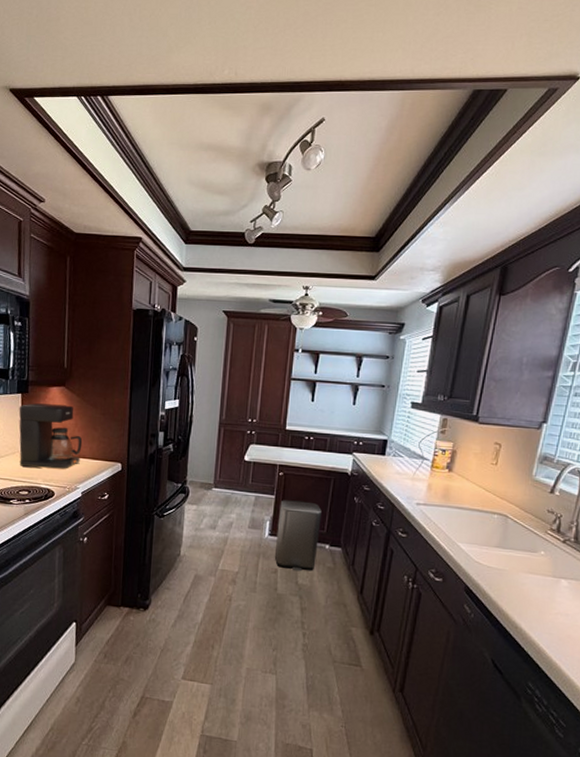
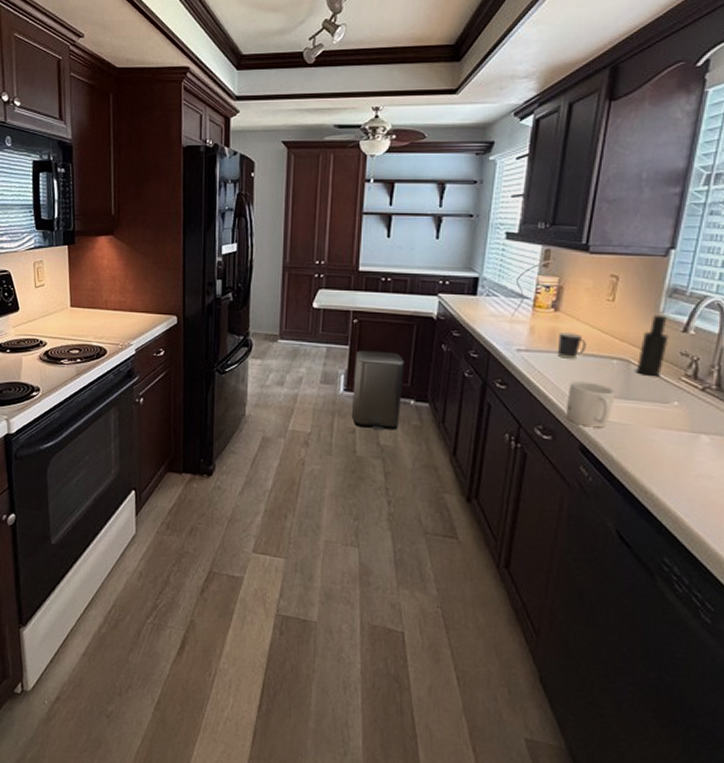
coffee maker: present [19,403,83,470] -> none [66,255,134,325]
mug: none [449,490,473,513] -> present [557,333,586,359]
mug: none [454,531,495,572] -> present [565,380,615,428]
soap dispenser: none [512,477,539,530] -> present [636,314,669,377]

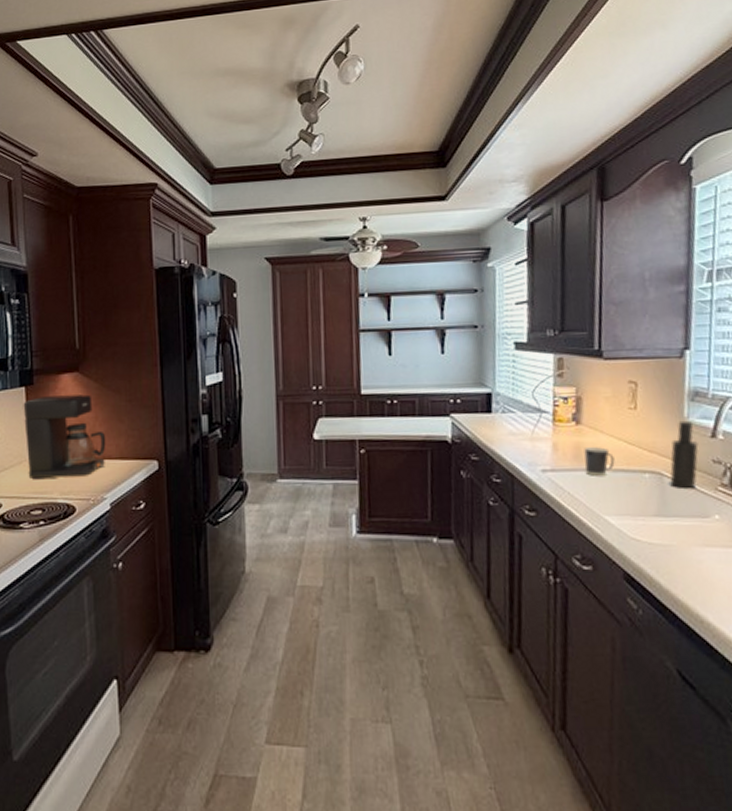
coffee maker: none [66,255,134,325] -> present [23,394,106,479]
pedal bin: present [351,350,404,431] -> none [366,483,423,578]
mug: present [565,380,615,428] -> none [602,499,653,552]

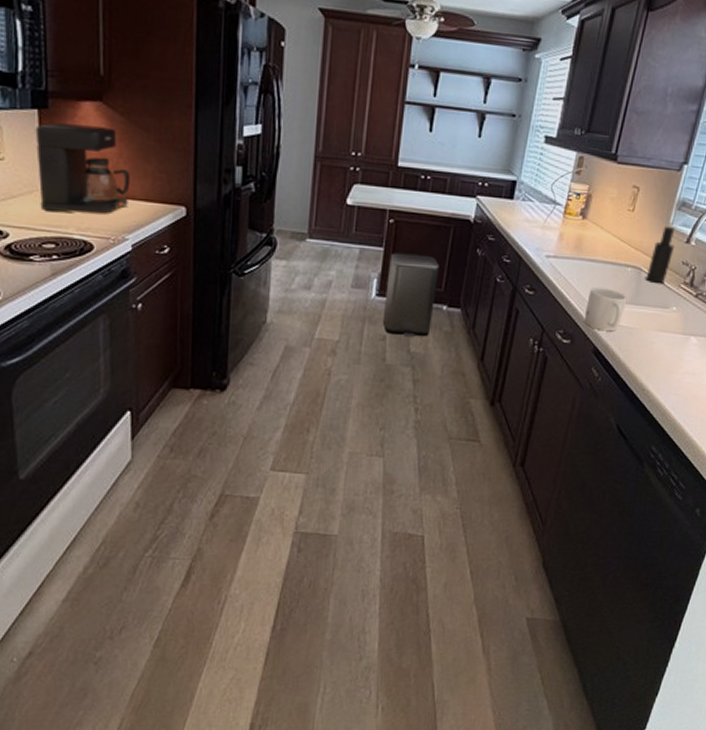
pedal bin: none [366,483,423,578] -> present [382,253,439,338]
mug: present [584,447,615,476] -> none [581,240,607,266]
mug: none [602,499,653,552] -> present [584,286,627,332]

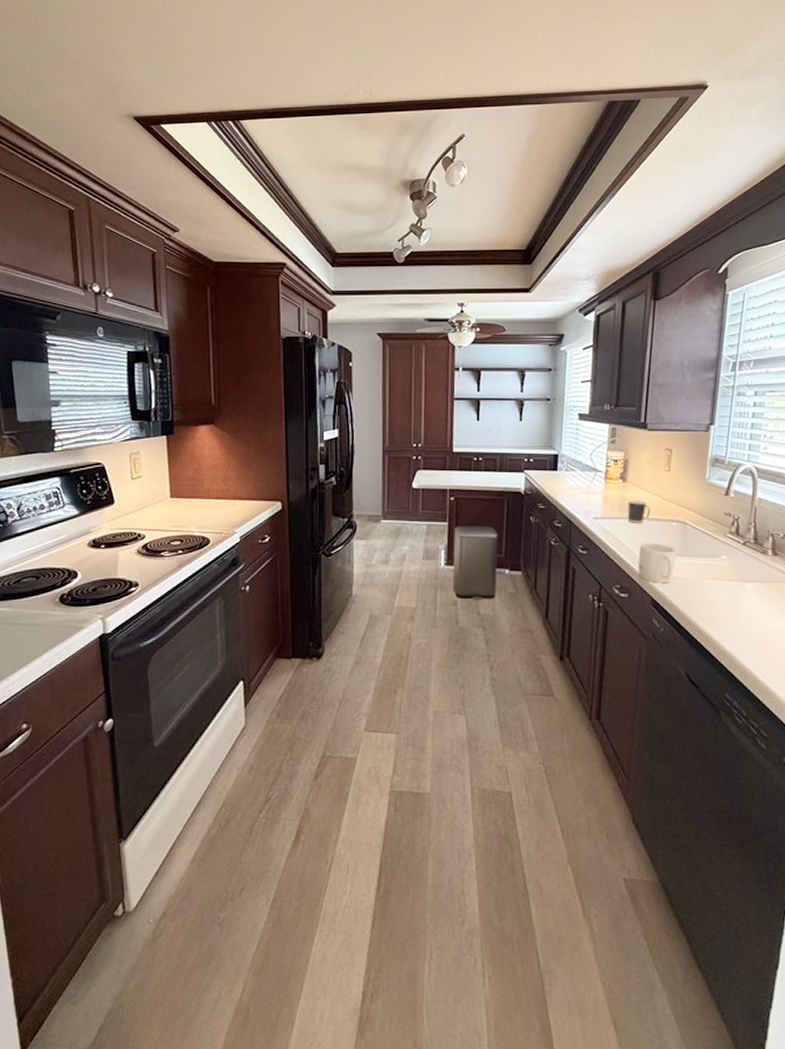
coffee maker: present [35,123,131,215] -> none [164,444,237,514]
mug: none [581,240,607,266] -> present [627,501,651,523]
soap dispenser: present [646,225,675,284] -> none [691,481,715,536]

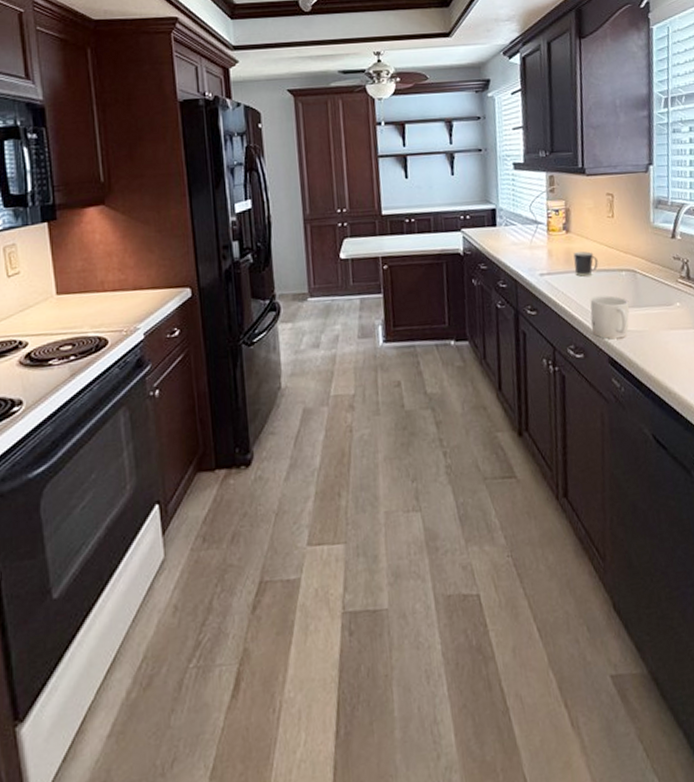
pedal bin: present [452,525,498,601] -> none [390,293,443,380]

